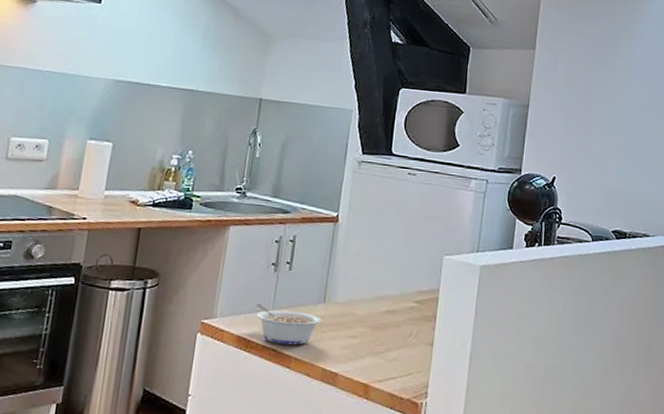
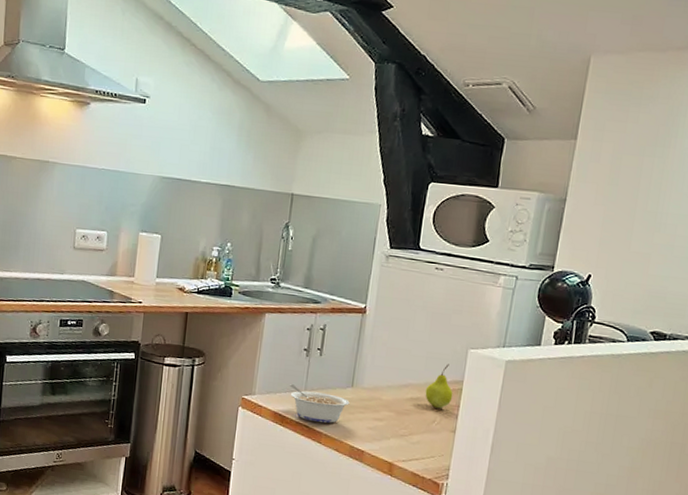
fruit: none [401,272,430,321] -> present [425,364,453,409]

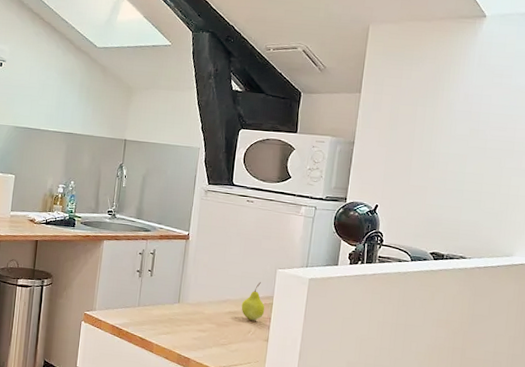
legume: present [290,384,350,423] -> none [125,301,177,335]

